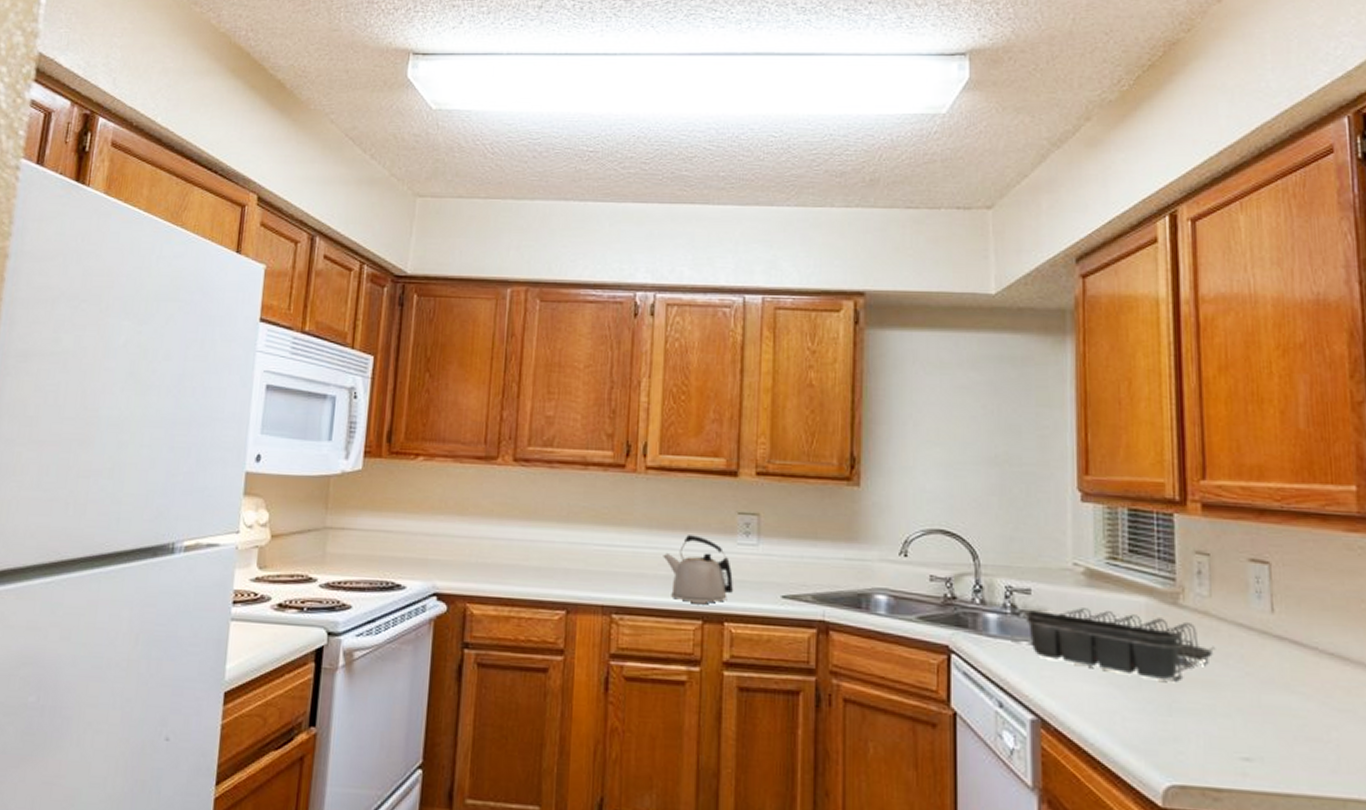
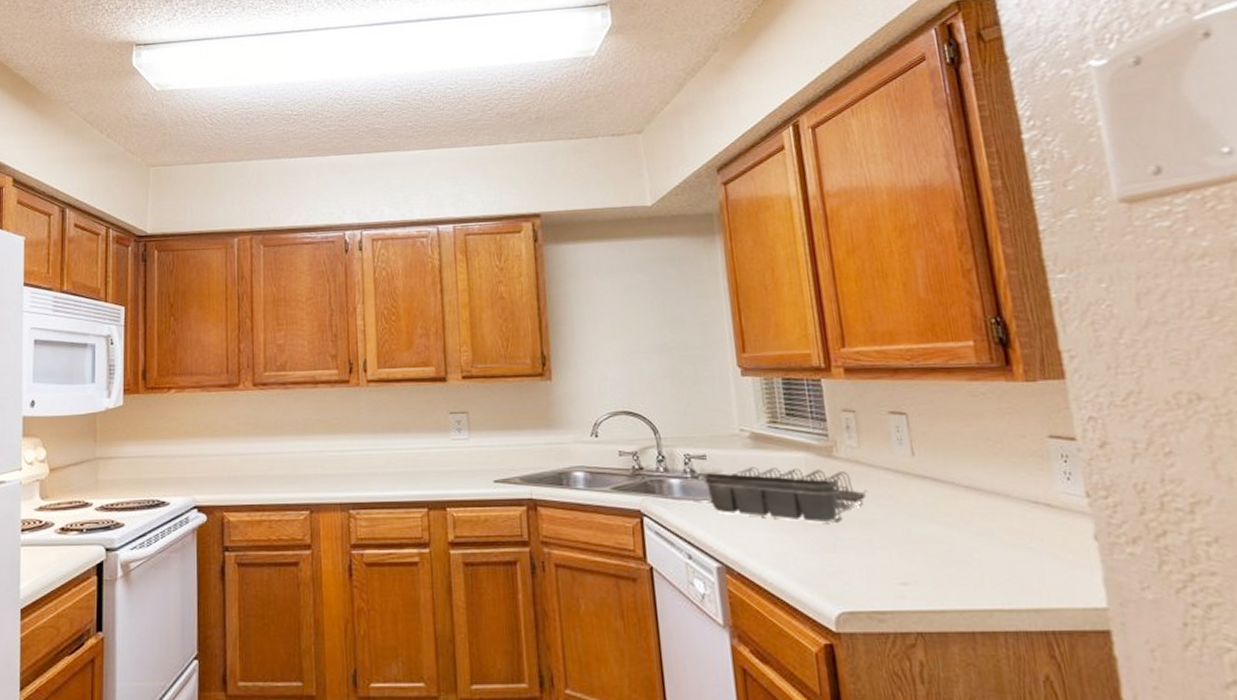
kettle: present [663,535,734,605] -> none [388,435,453,495]

